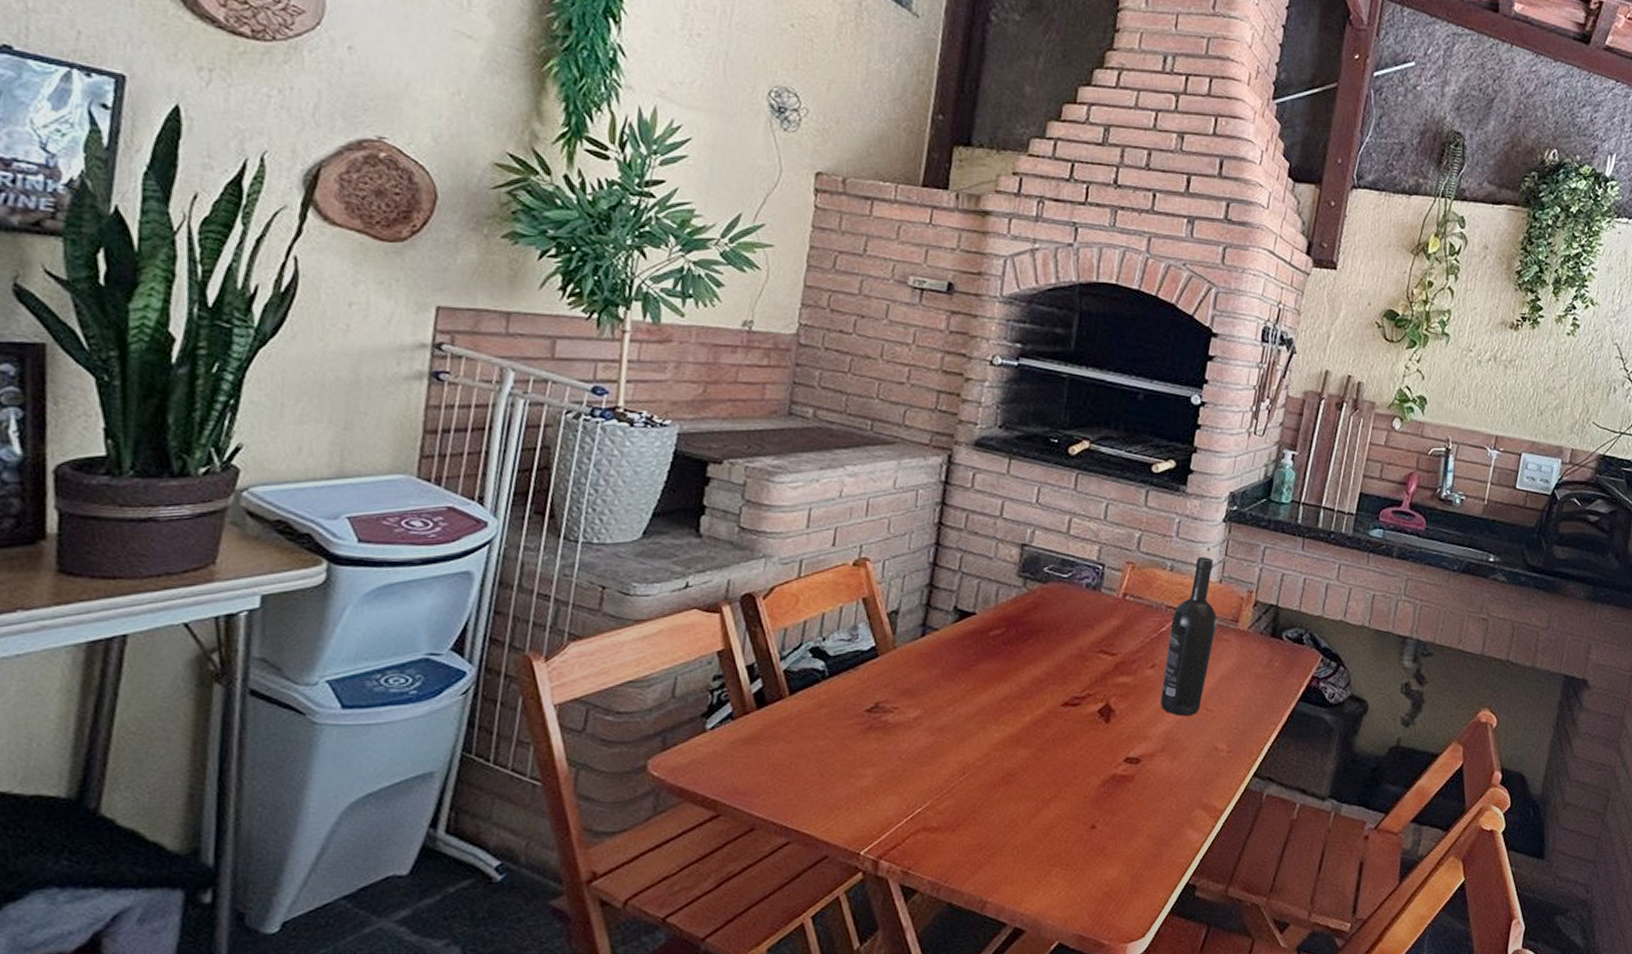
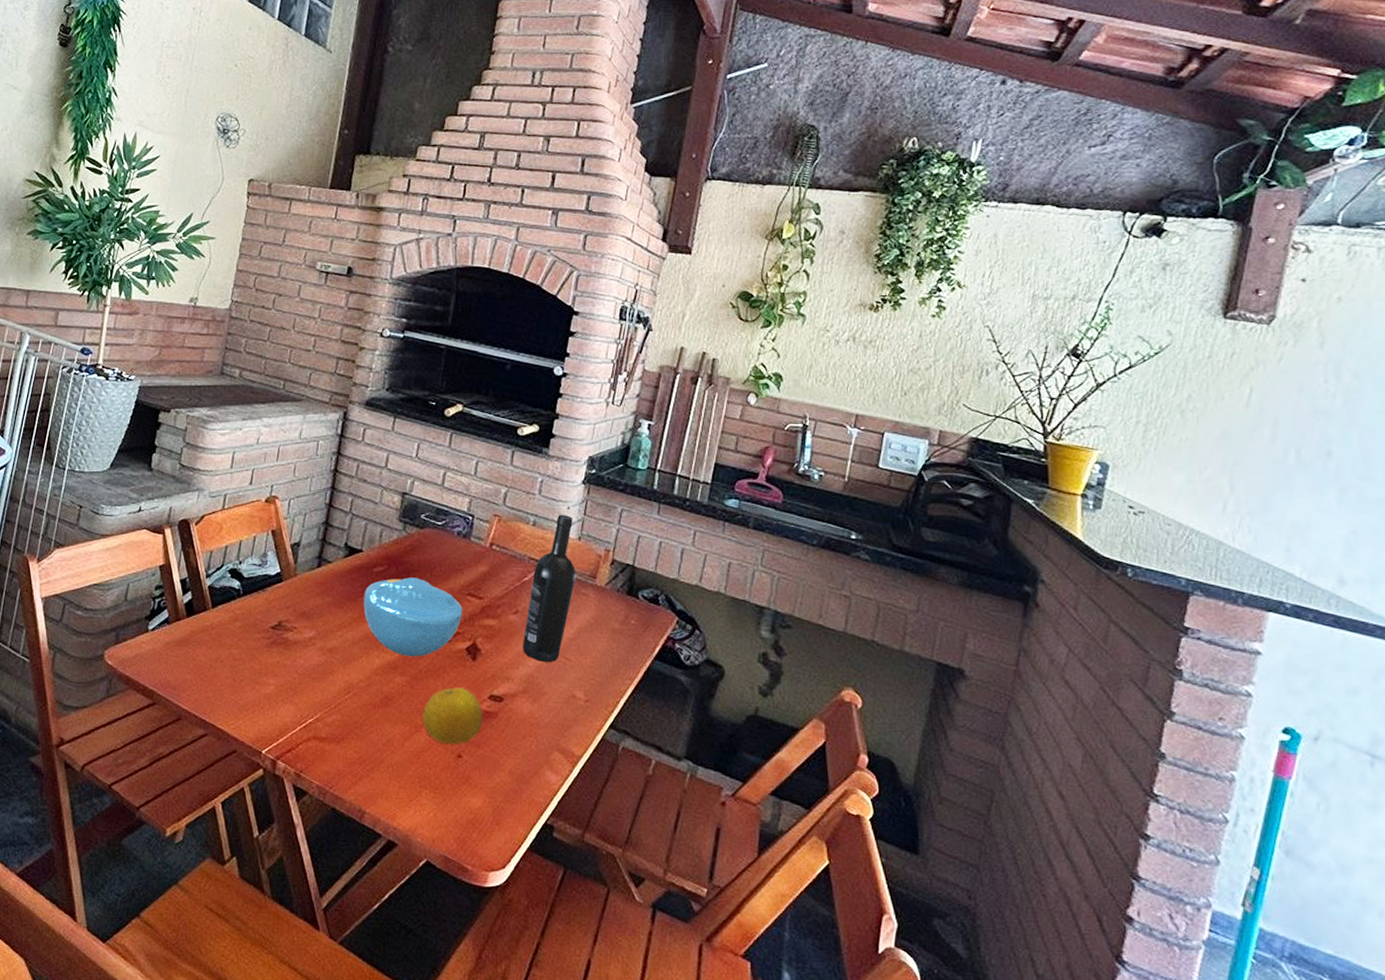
bowl: none [978,638,1094,727] -> present [363,577,463,657]
fruit: none [1051,753,1119,816] -> present [423,686,484,745]

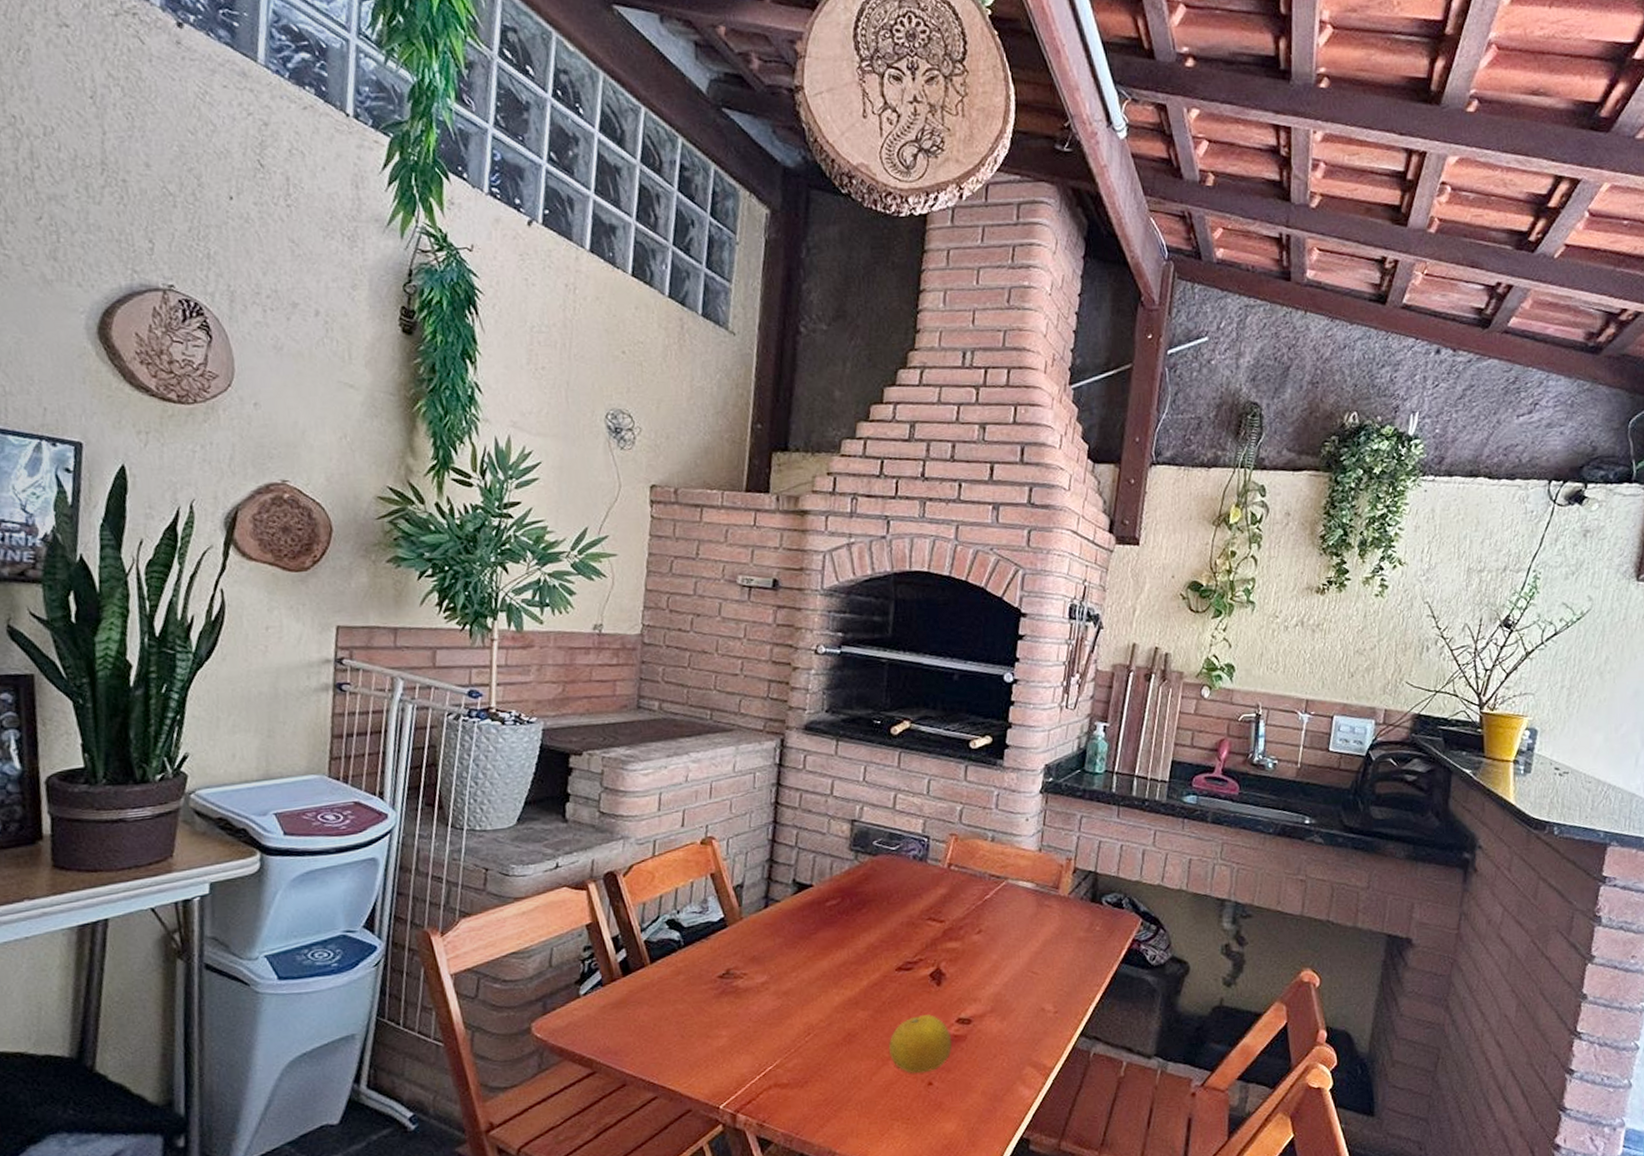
bowl: present [363,577,463,657] -> none [817,907,924,990]
wine bottle: present [522,514,576,662] -> none [987,826,1039,979]

